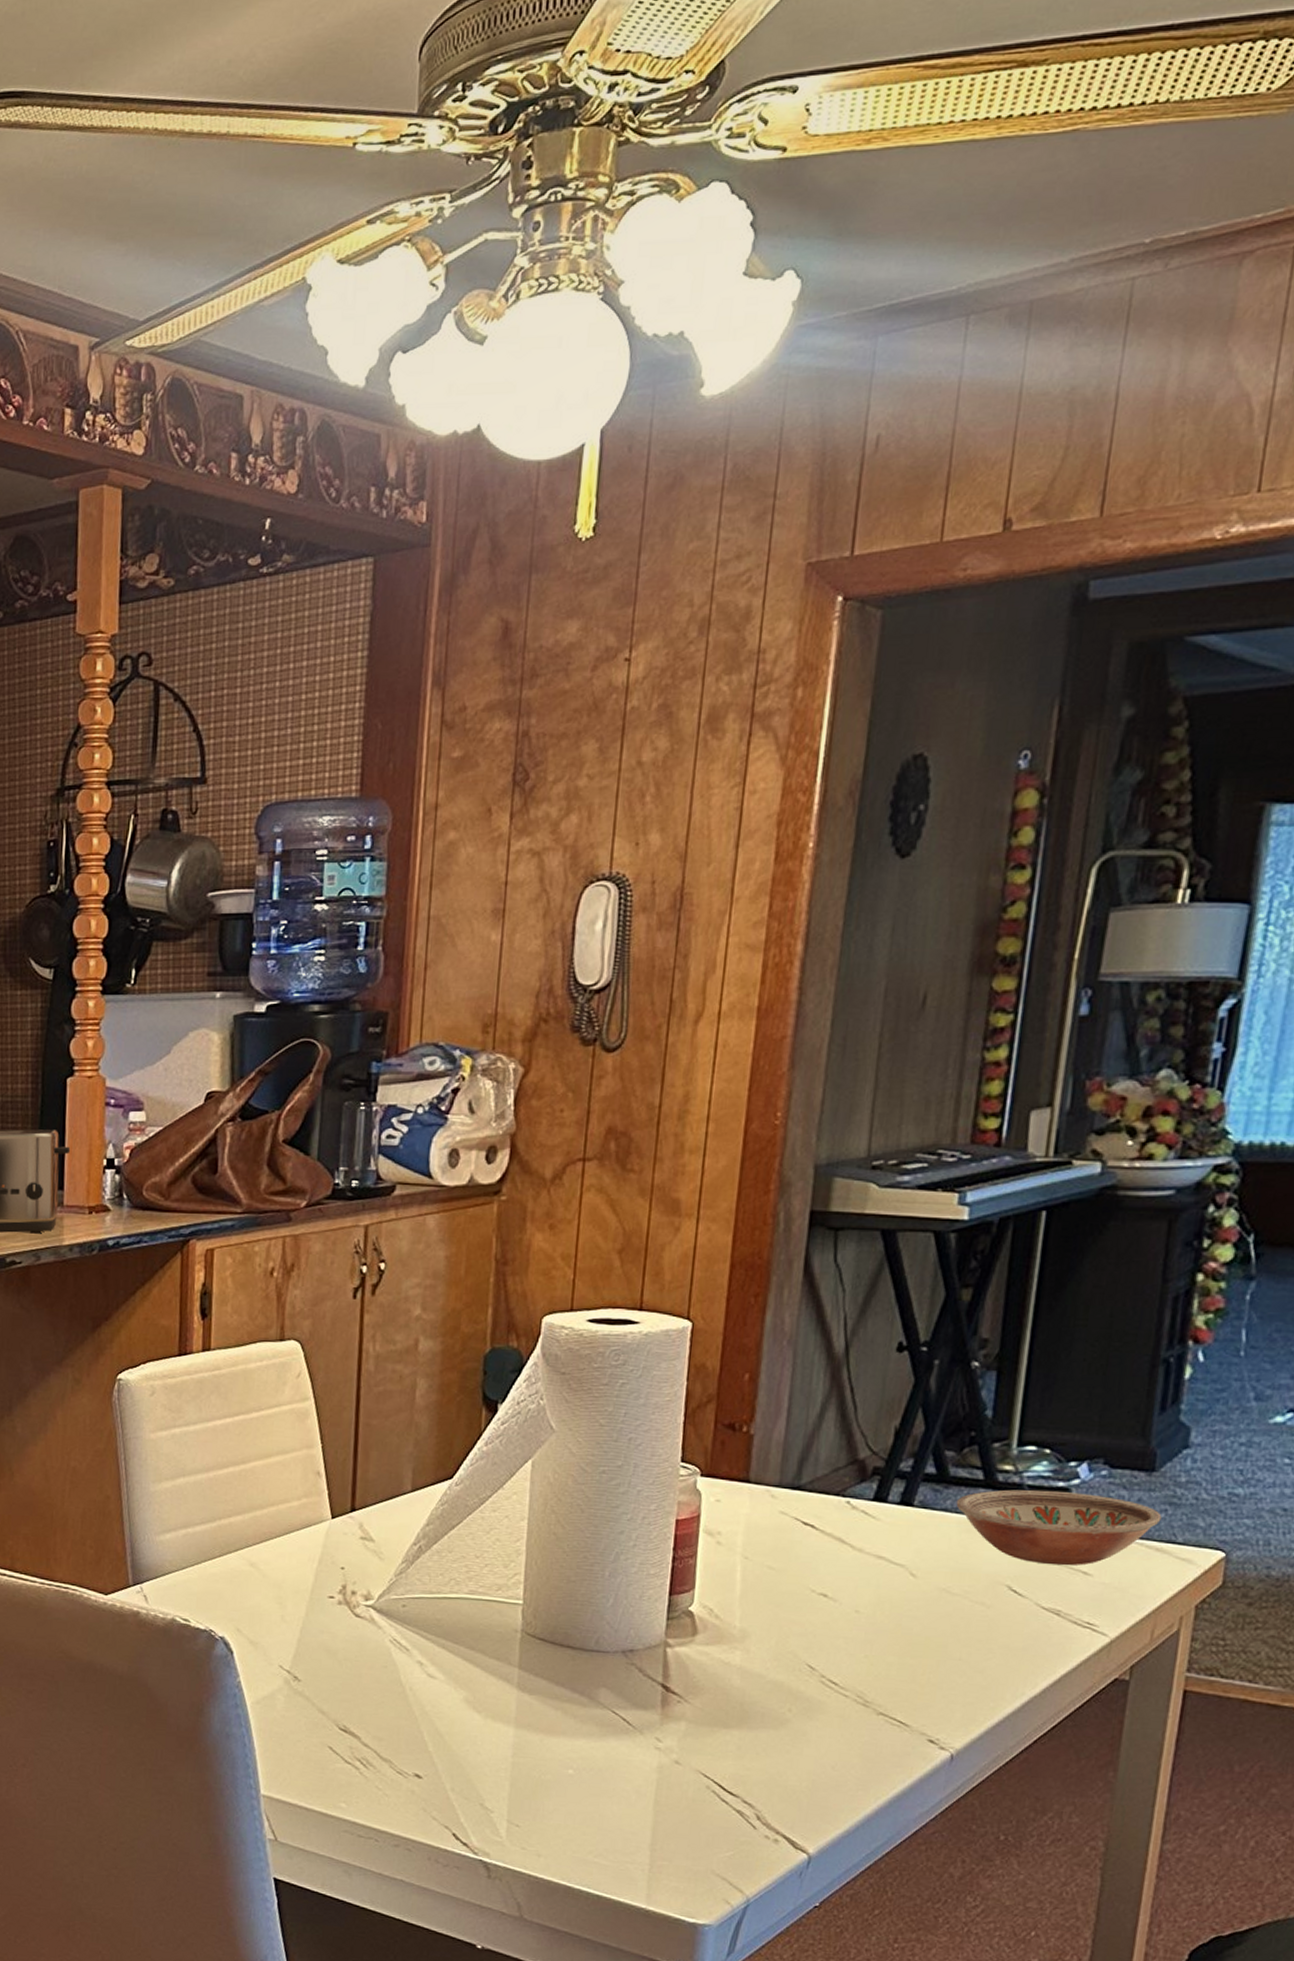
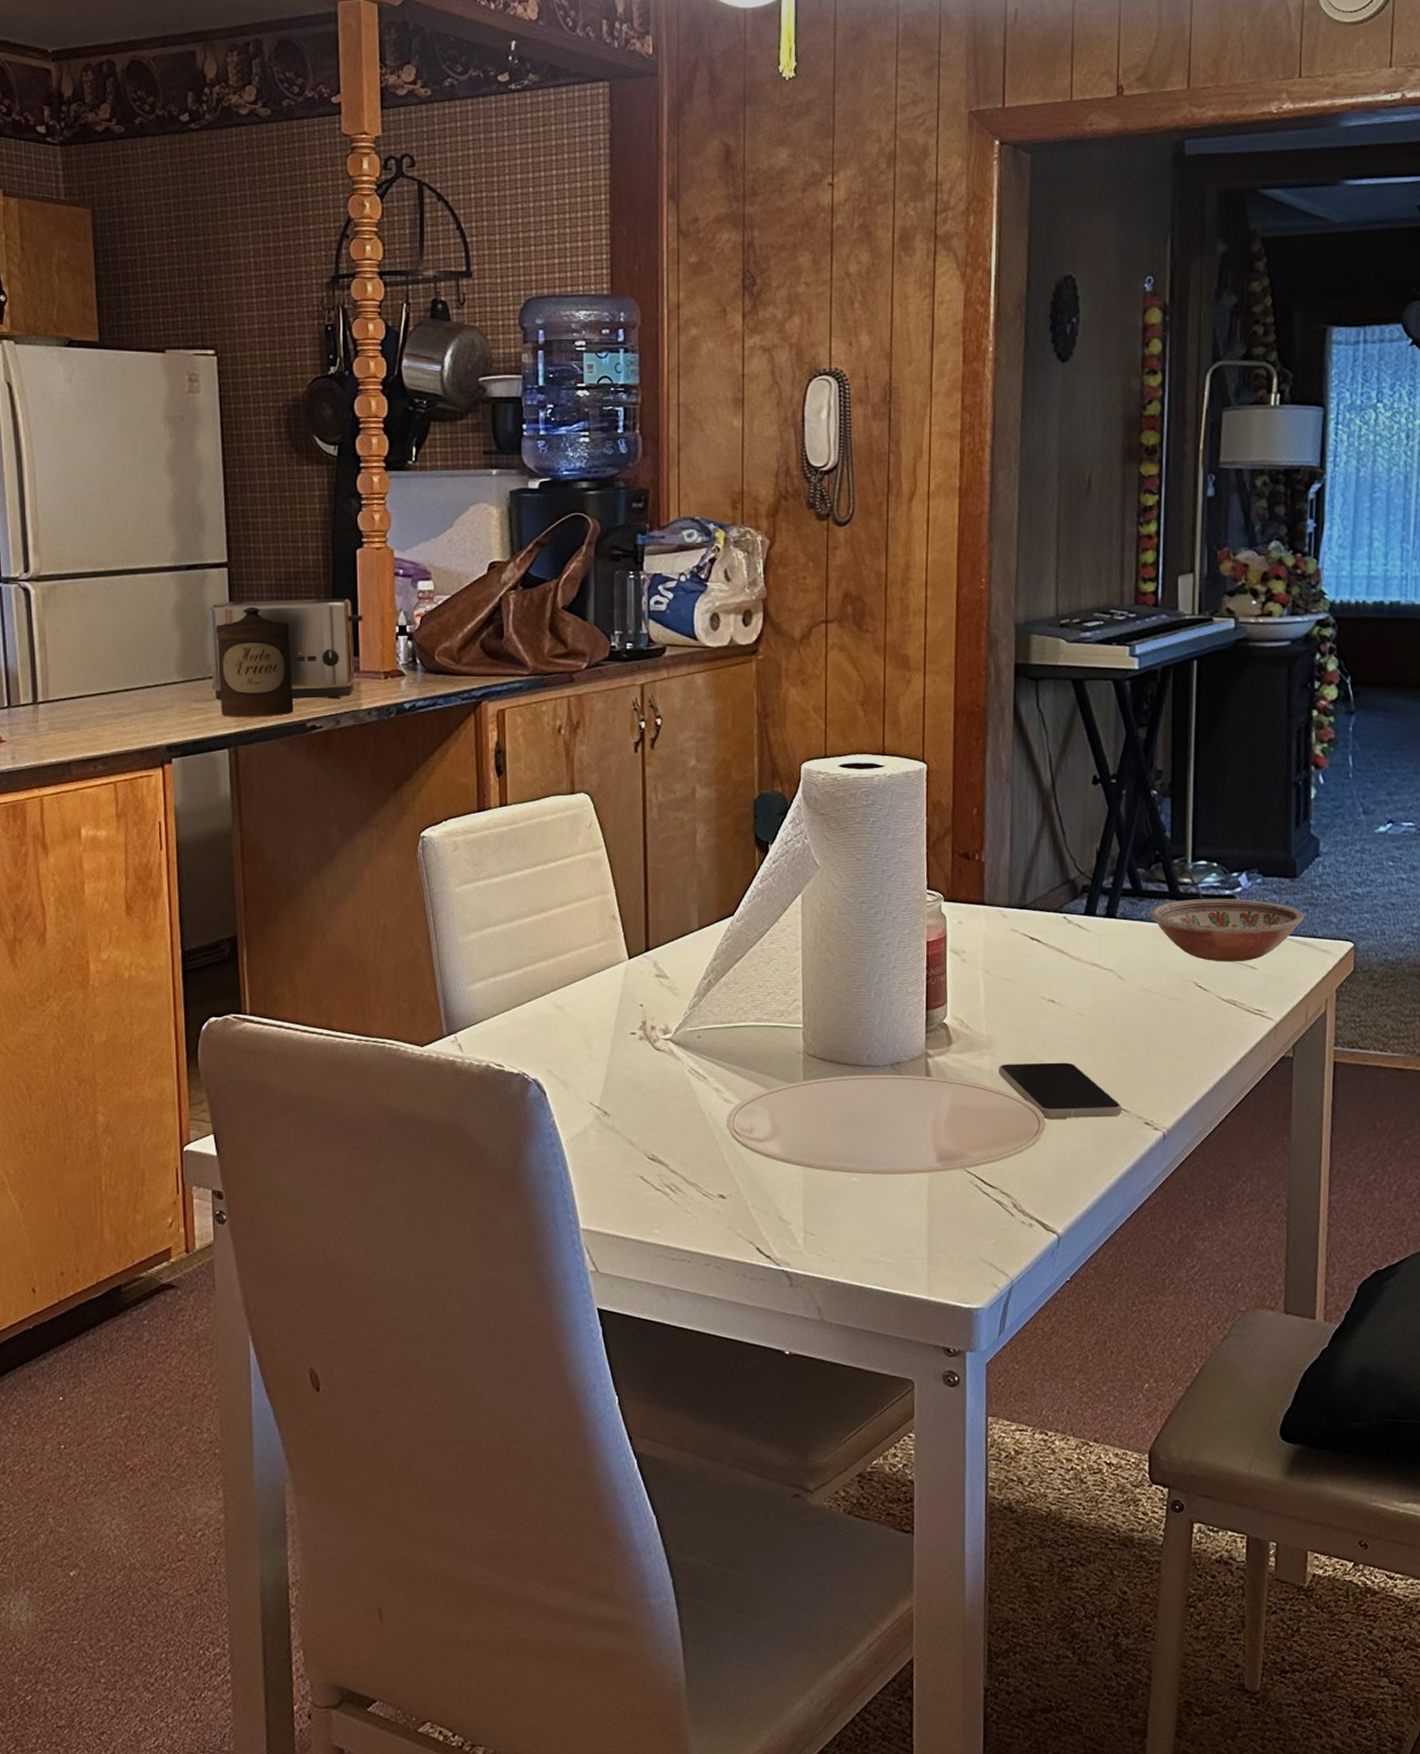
plate: none [427,1659,806,1774] -> present [726,1074,1047,1175]
mobile phone: none [750,1661,901,1731] -> present [998,1062,1122,1119]

